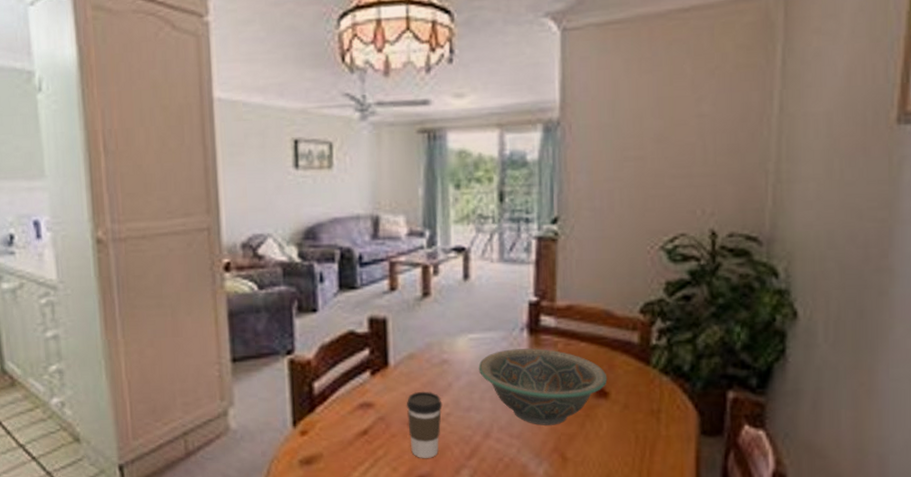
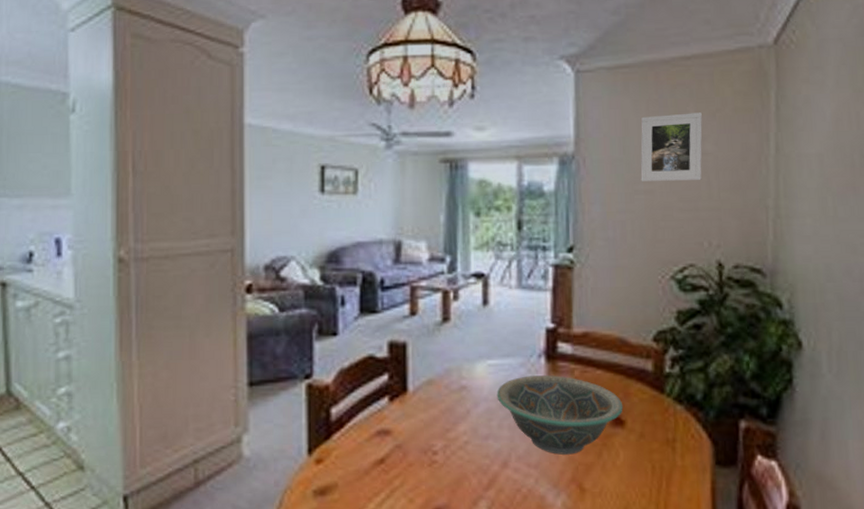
coffee cup: present [406,391,443,458] -> none [424,418,461,489]
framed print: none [630,70,700,147] -> present [640,112,703,181]

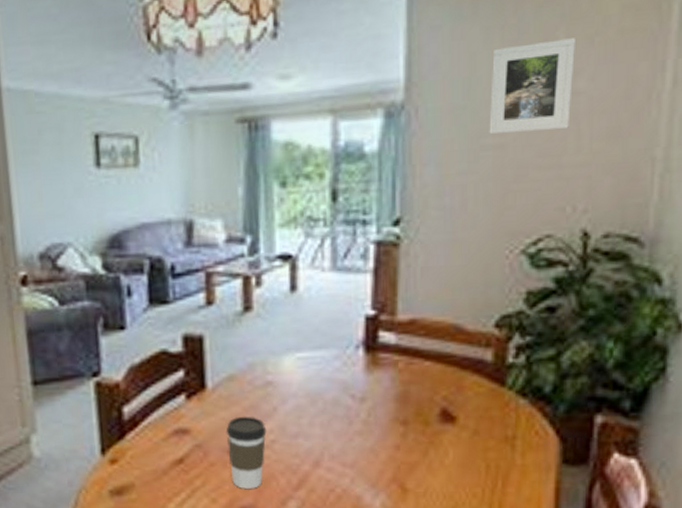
coffee cup: none [424,418,461,489] -> present [226,416,267,489]
decorative bowl: present [496,375,623,455] -> none [307,368,455,453]

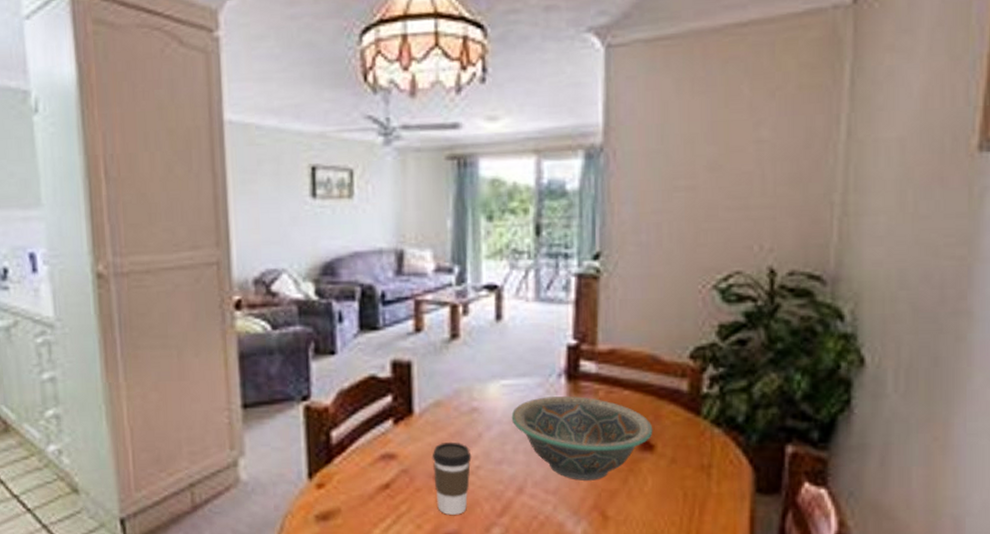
decorative bowl: none [307,368,455,453] -> present [511,396,653,481]
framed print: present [489,38,575,134] -> none [681,91,758,176]

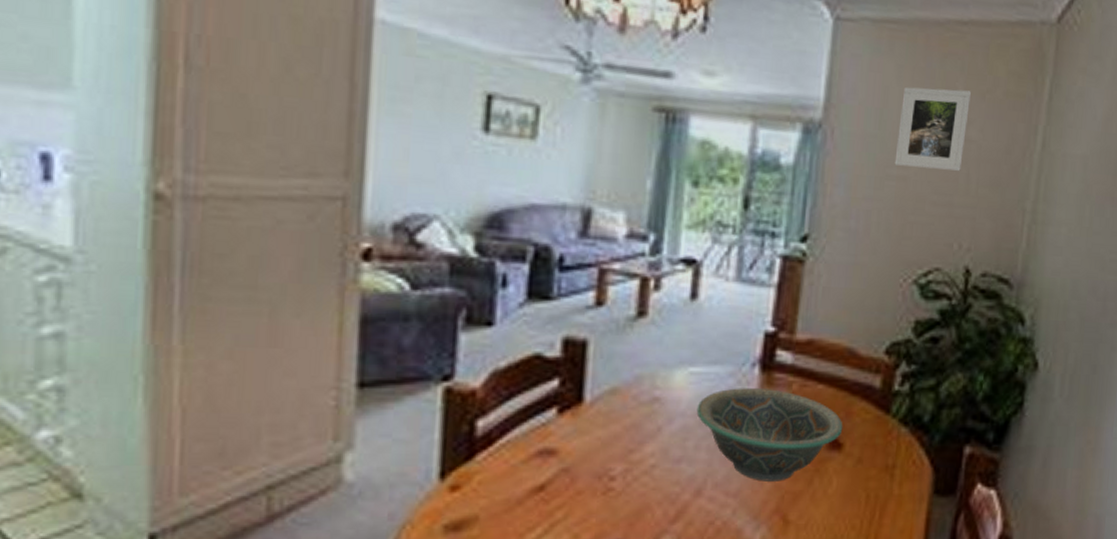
coffee cup: present [432,441,472,515] -> none [600,436,648,522]
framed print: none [681,91,758,176] -> present [894,86,971,171]

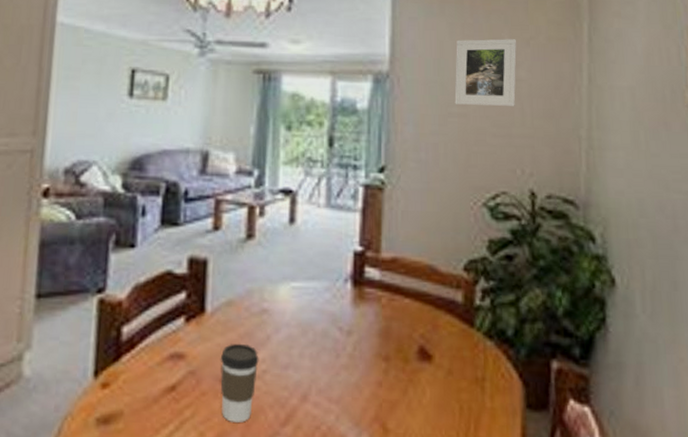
coffee cup: none [600,436,648,522] -> present [220,343,259,422]
decorative bowl: present [696,388,843,482] -> none [299,301,431,390]

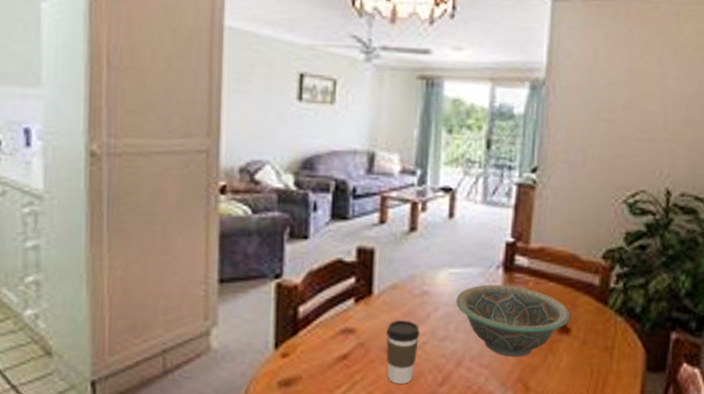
decorative bowl: none [299,301,431,390] -> present [456,285,570,357]
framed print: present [454,39,517,106] -> none [604,48,666,113]

